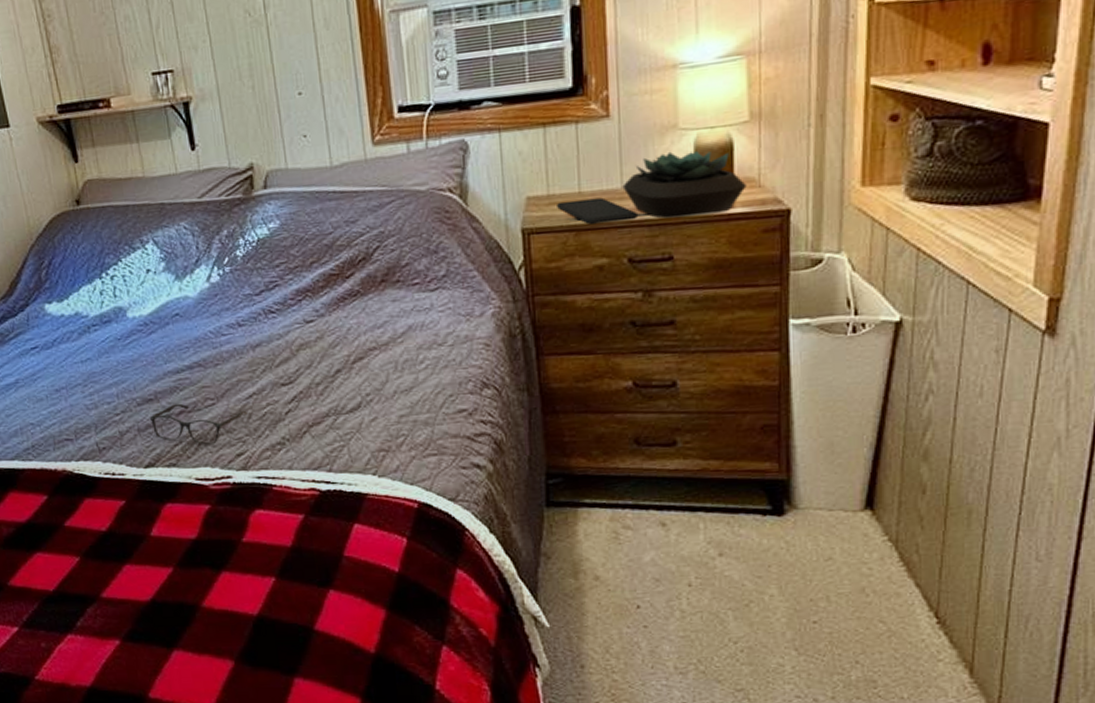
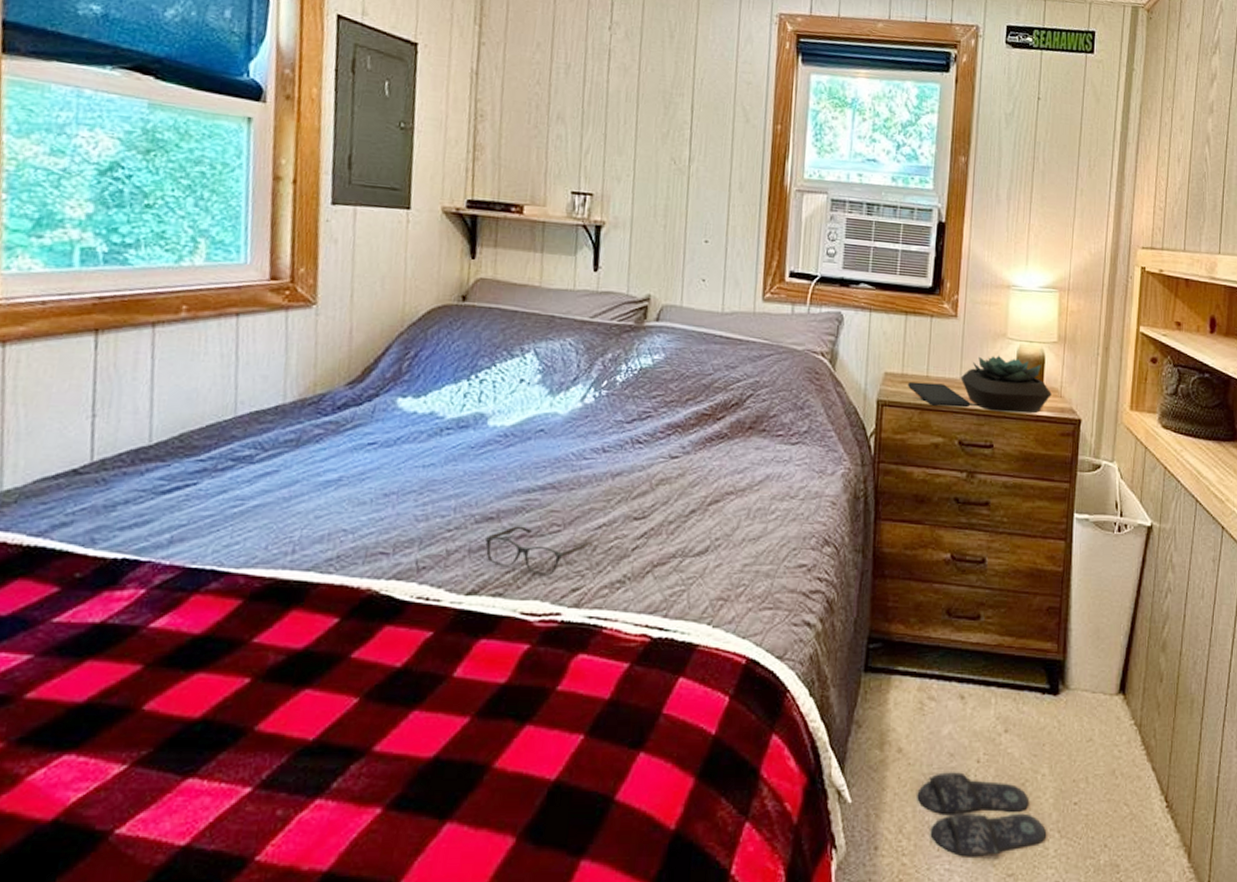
slippers: none [622,596,781,674] -> present [917,772,1047,857]

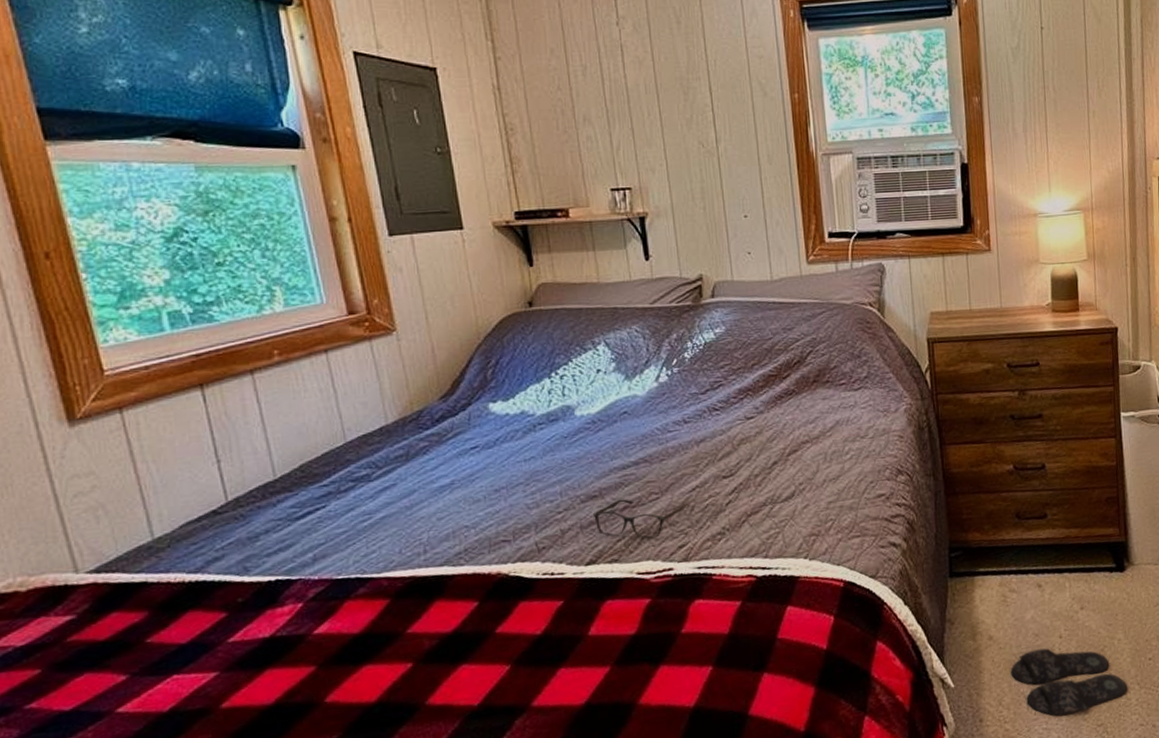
mobile phone: present [908,381,970,408] -> none [954,314,1013,337]
succulent plant: present [960,355,1052,414] -> none [1001,280,1088,333]

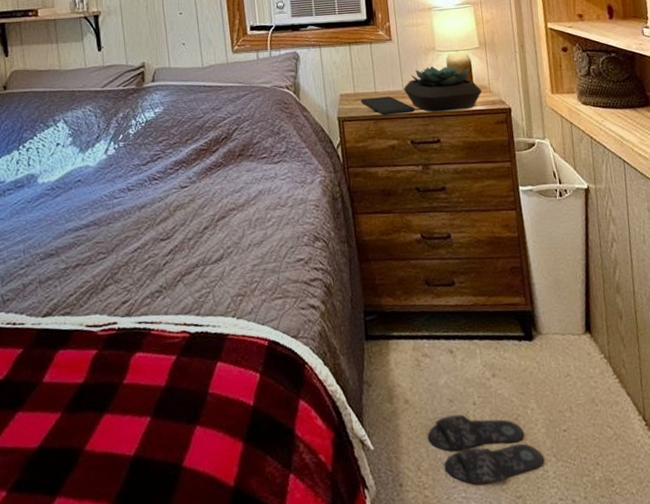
eyeglasses: present [594,499,690,539] -> none [51,257,132,295]
mobile phone: none [954,314,1013,337] -> present [361,96,415,116]
succulent plant: none [1001,280,1088,333] -> present [403,65,482,113]

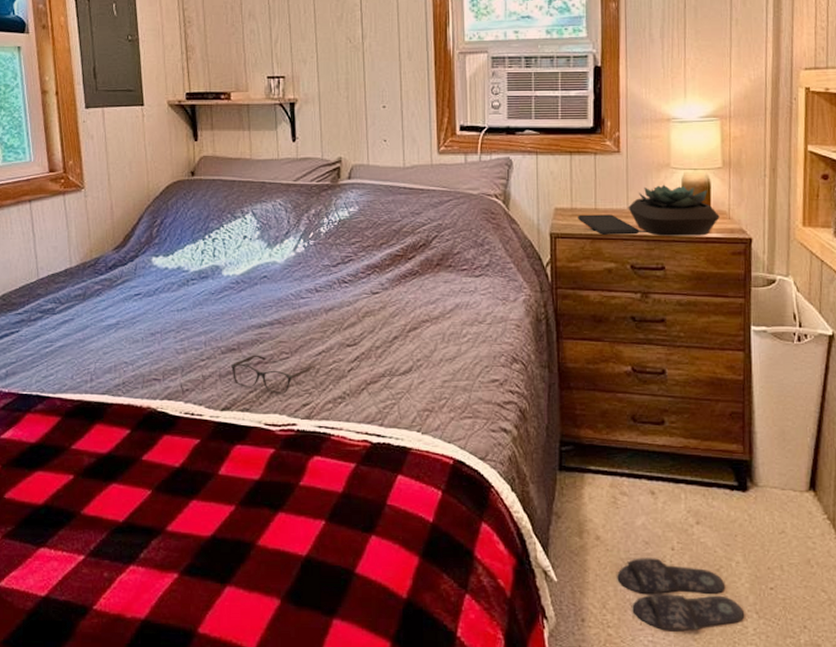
eyeglasses: none [51,257,132,295] -> present [231,355,316,394]

